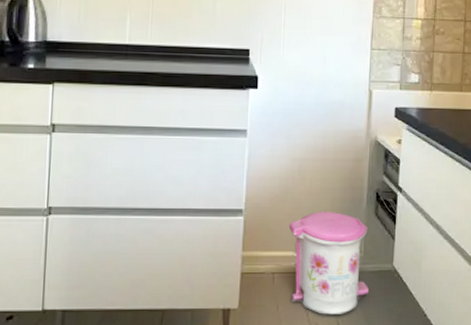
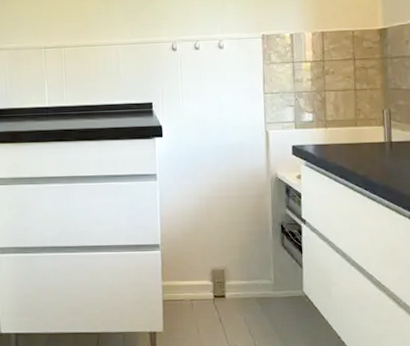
trash can: present [288,211,370,315] -> none [201,243,283,337]

